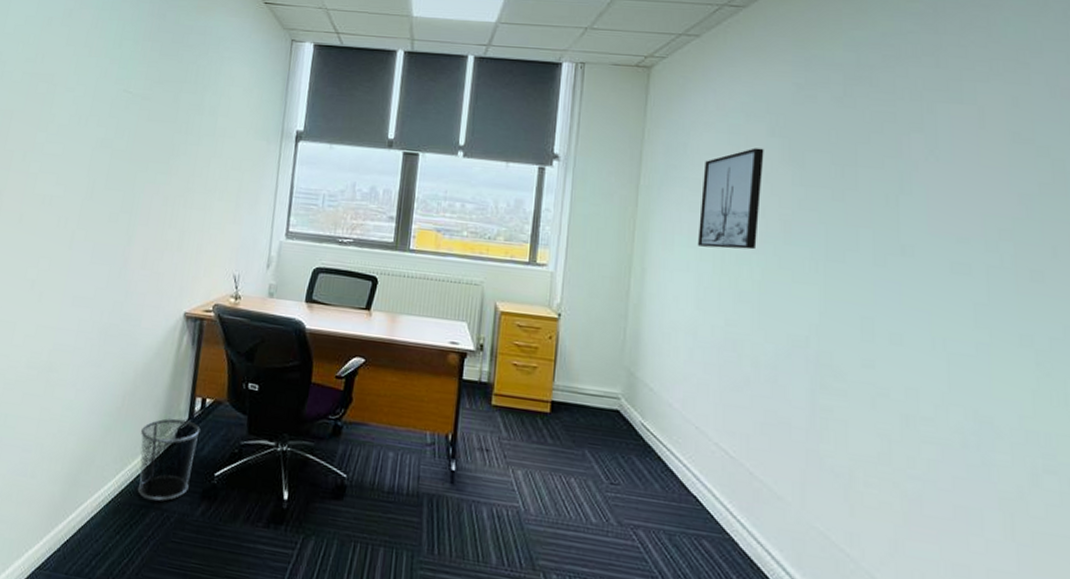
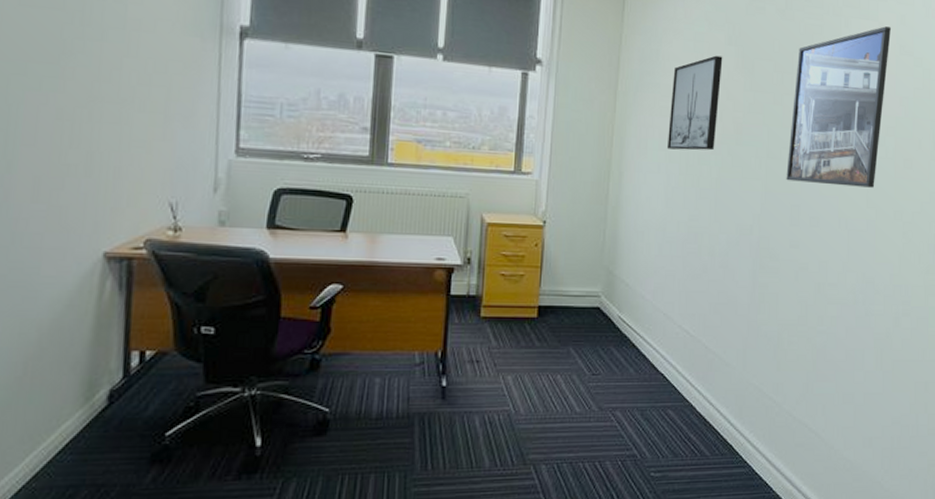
waste bin: present [137,418,201,501] -> none [55,379,141,478]
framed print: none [853,110,998,303] -> present [786,26,891,188]

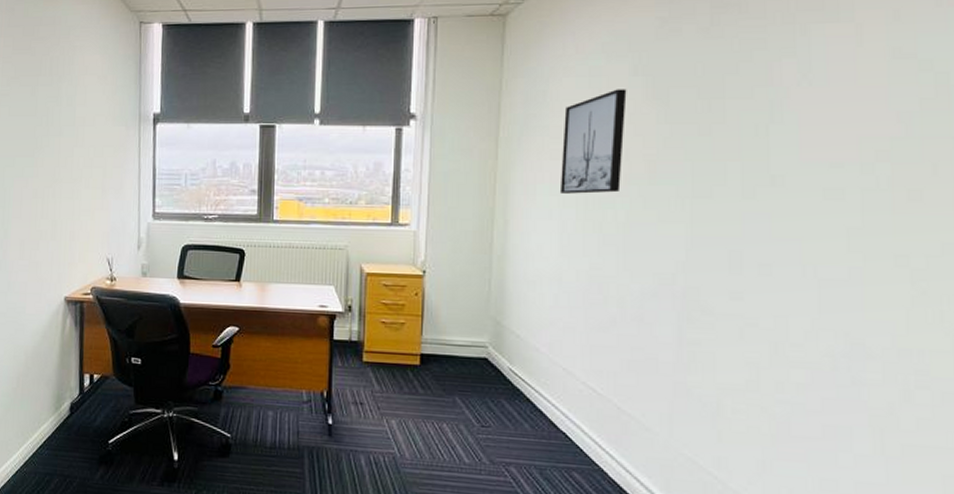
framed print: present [786,26,891,188] -> none [720,27,877,227]

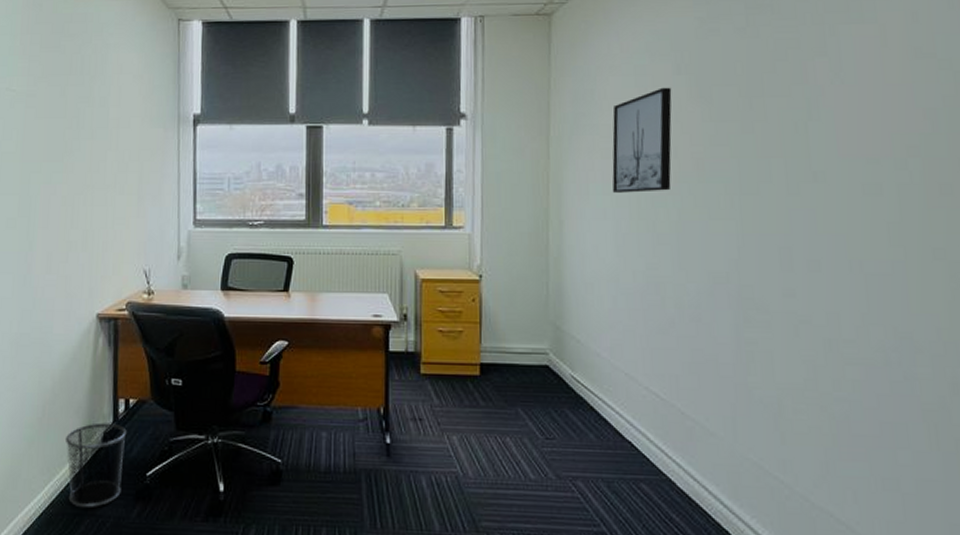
waste bin: none [36,394,91,469] -> present [65,422,127,508]

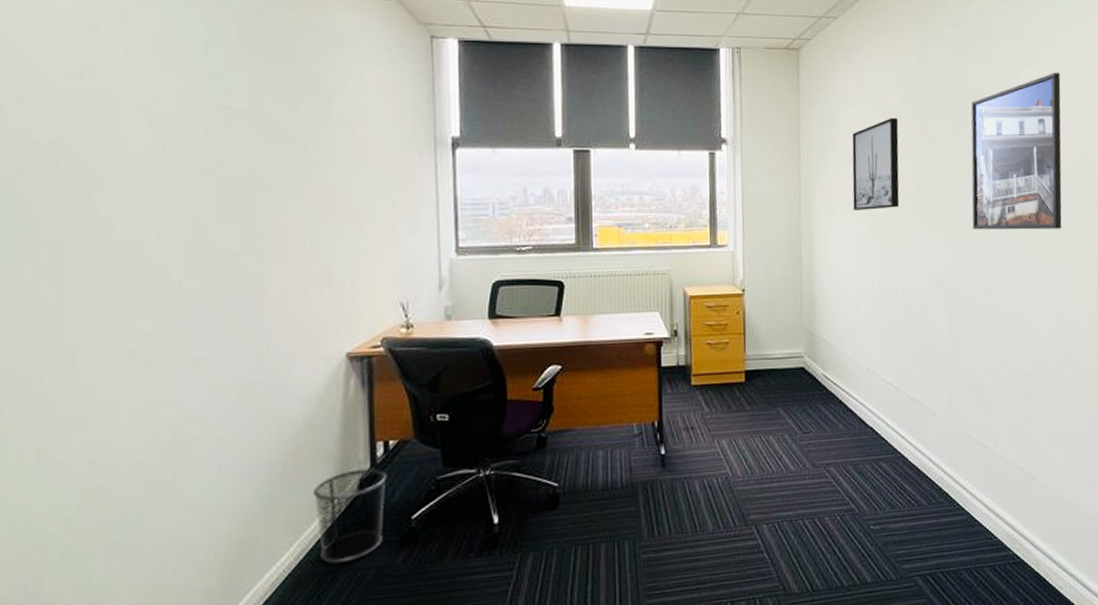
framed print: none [768,28,899,221] -> present [971,73,1062,230]

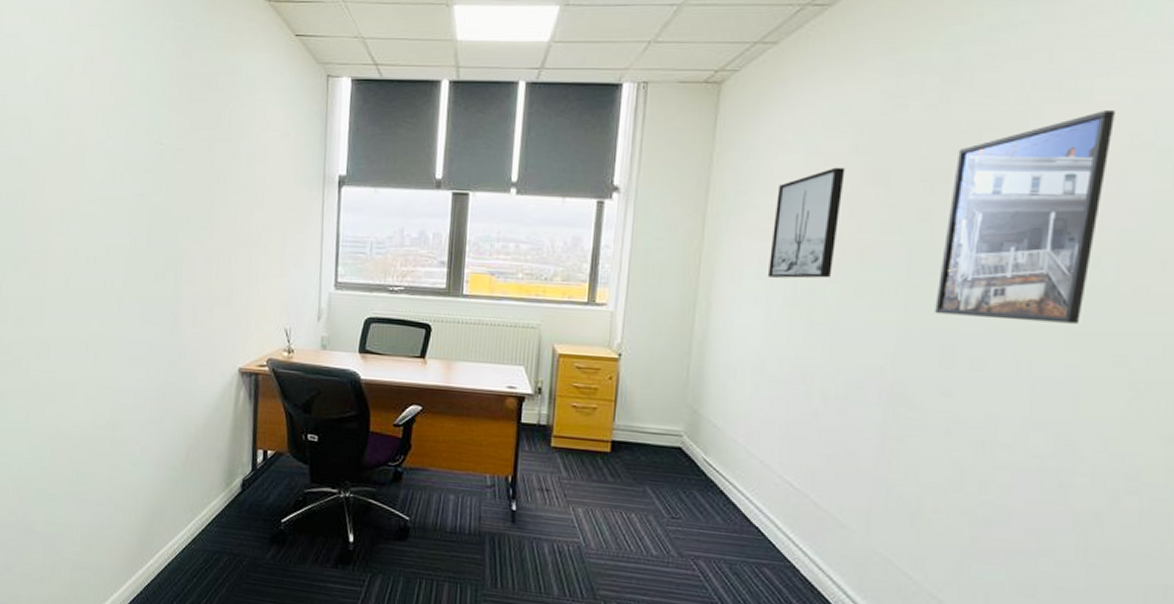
waste bin: present [312,468,387,564] -> none [206,470,264,547]

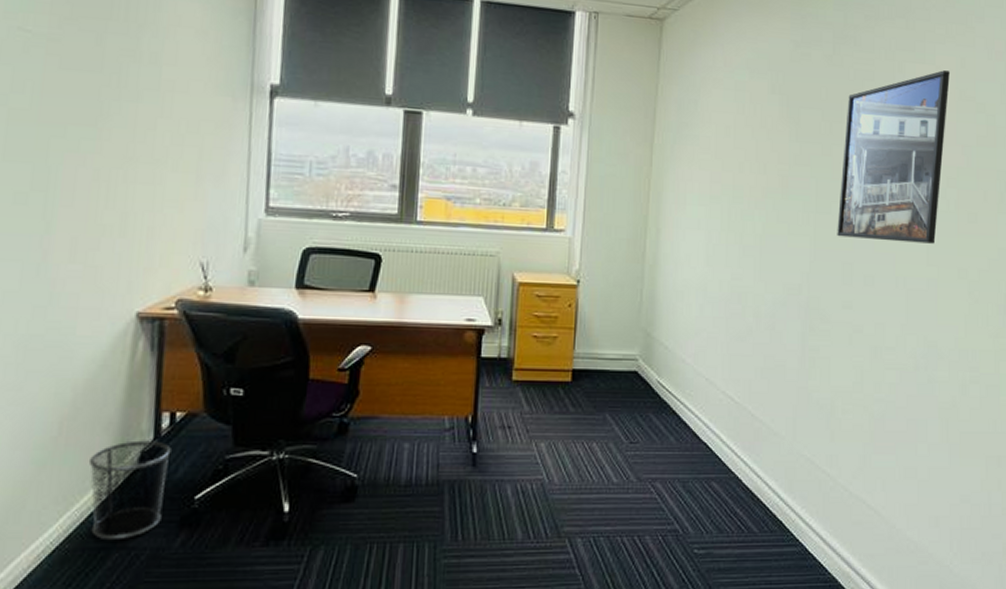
waste bin: none [206,470,264,547] -> present [88,440,171,541]
wall art: present [767,167,845,279] -> none [707,105,766,205]

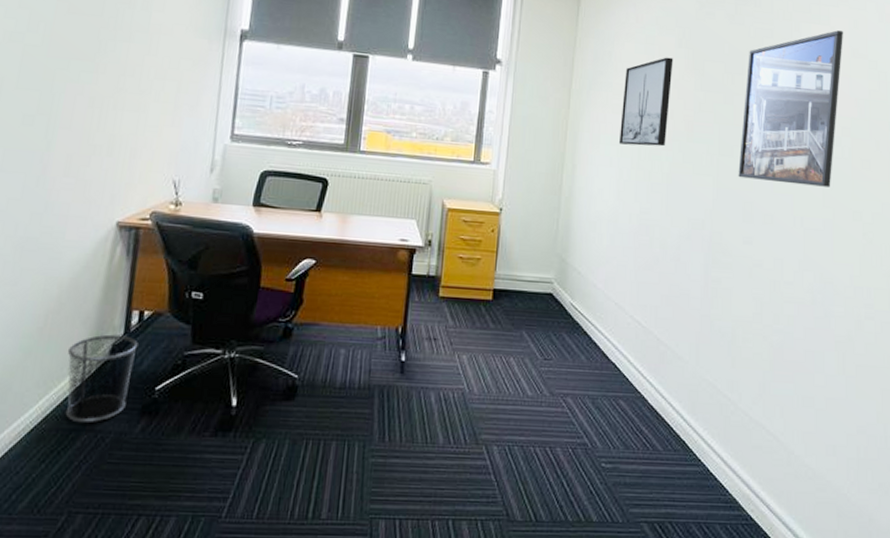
wall art: none [707,105,766,205] -> present [618,57,674,147]

